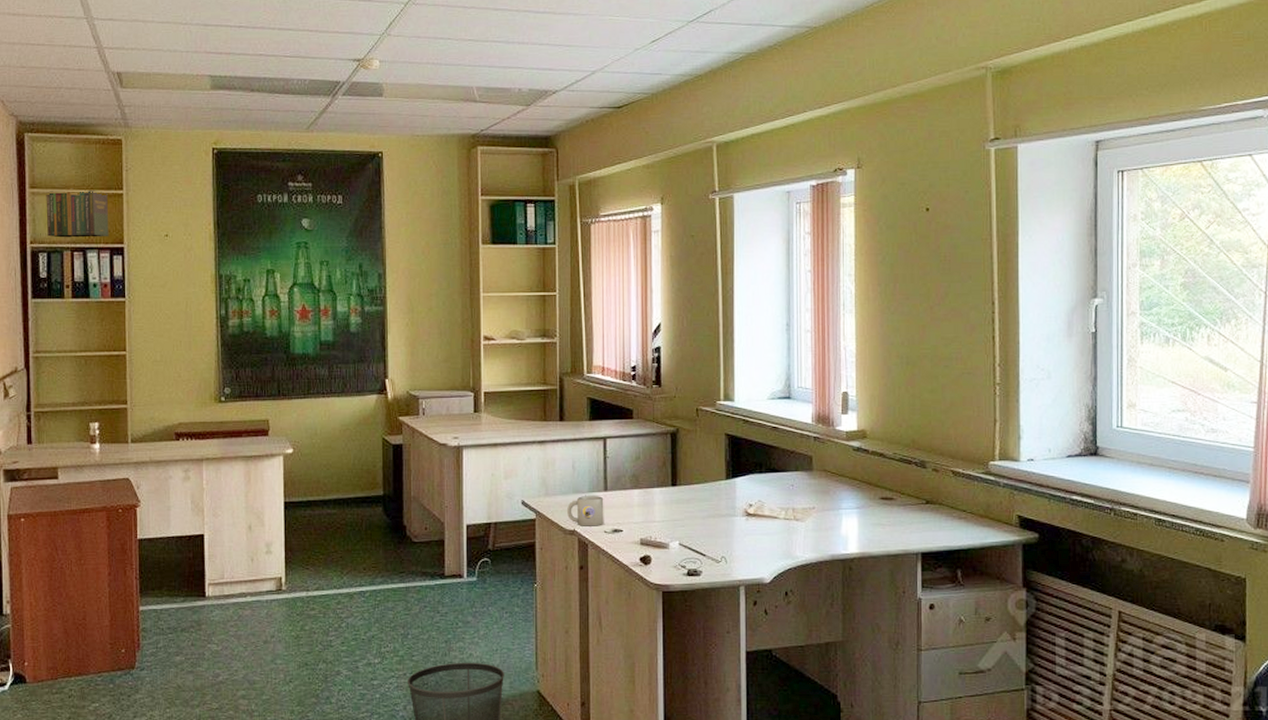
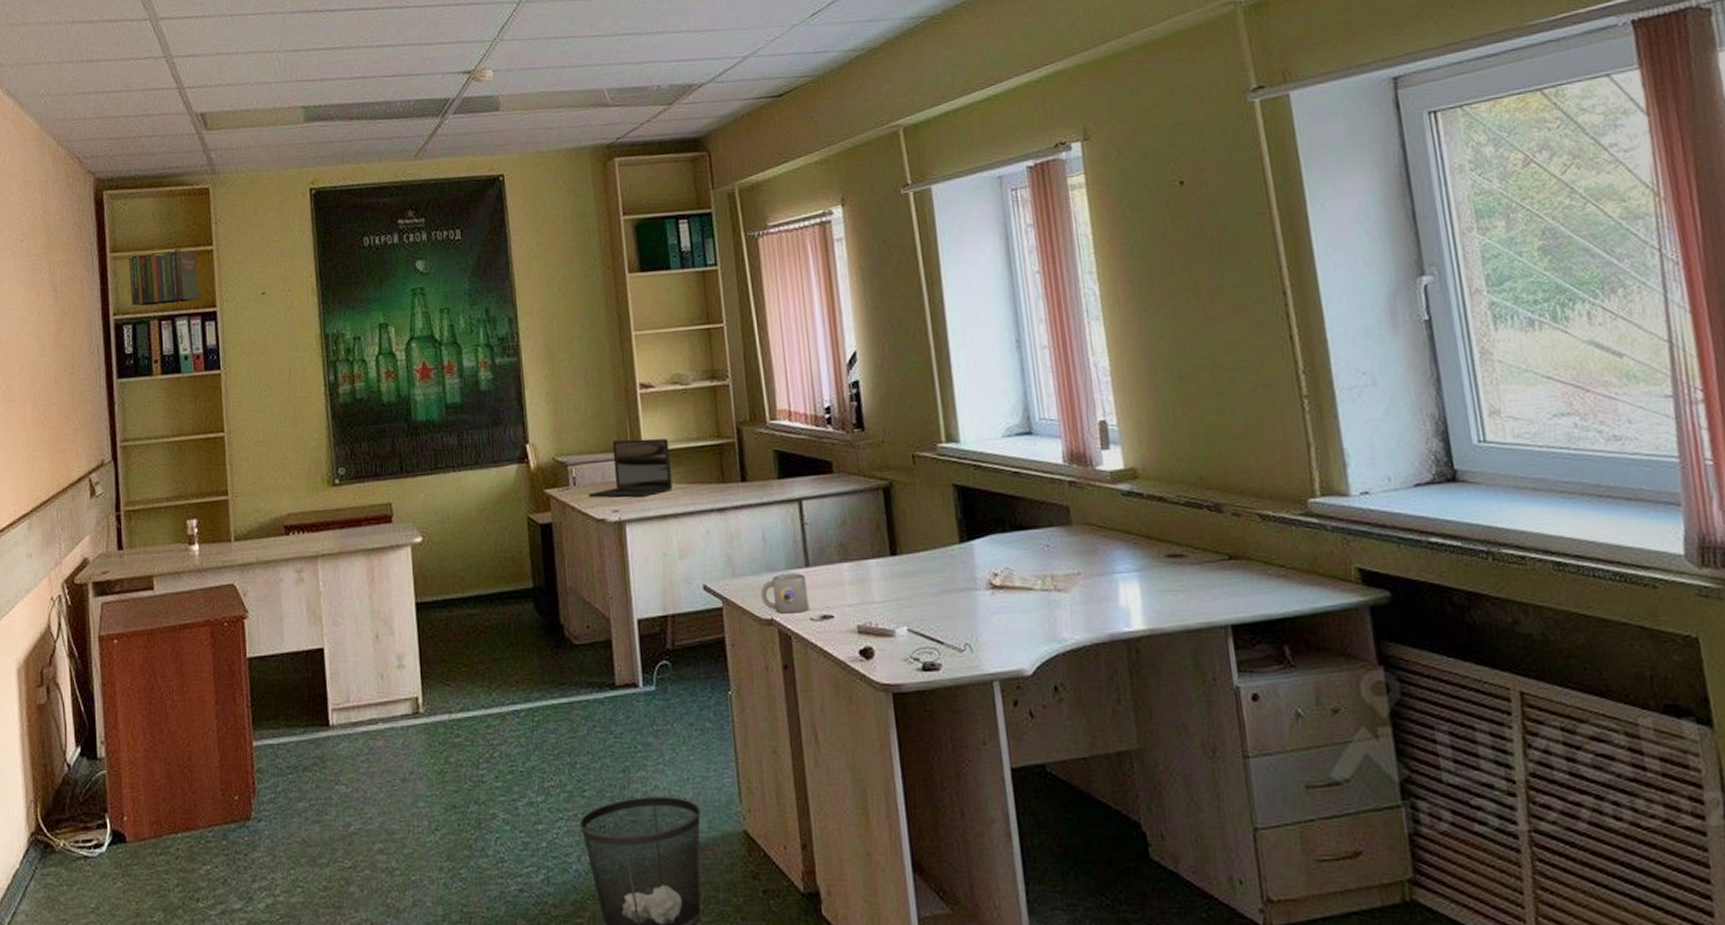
laptop: none [435,380,504,428] -> present [588,438,673,498]

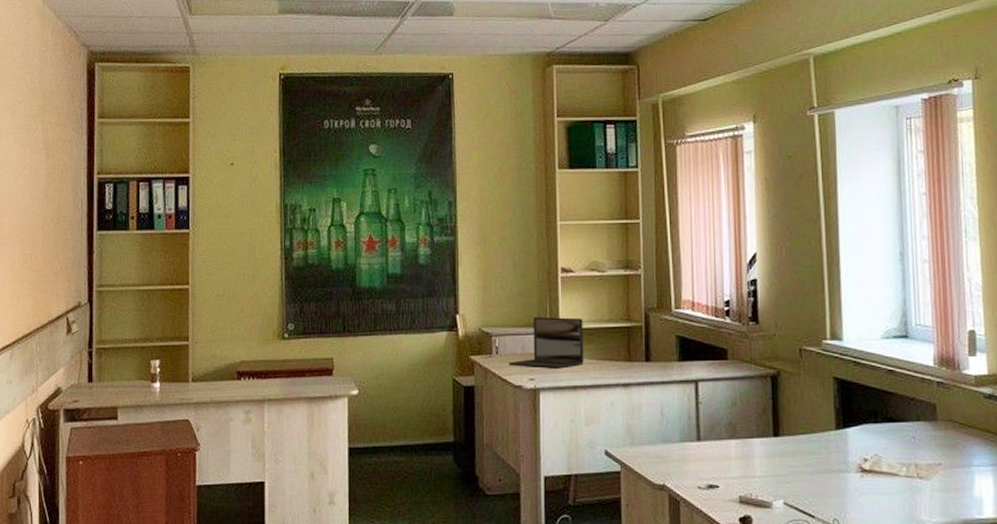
books: present [128,248,200,307] -> none [113,117,175,168]
mug: present [761,573,809,614] -> none [656,446,698,481]

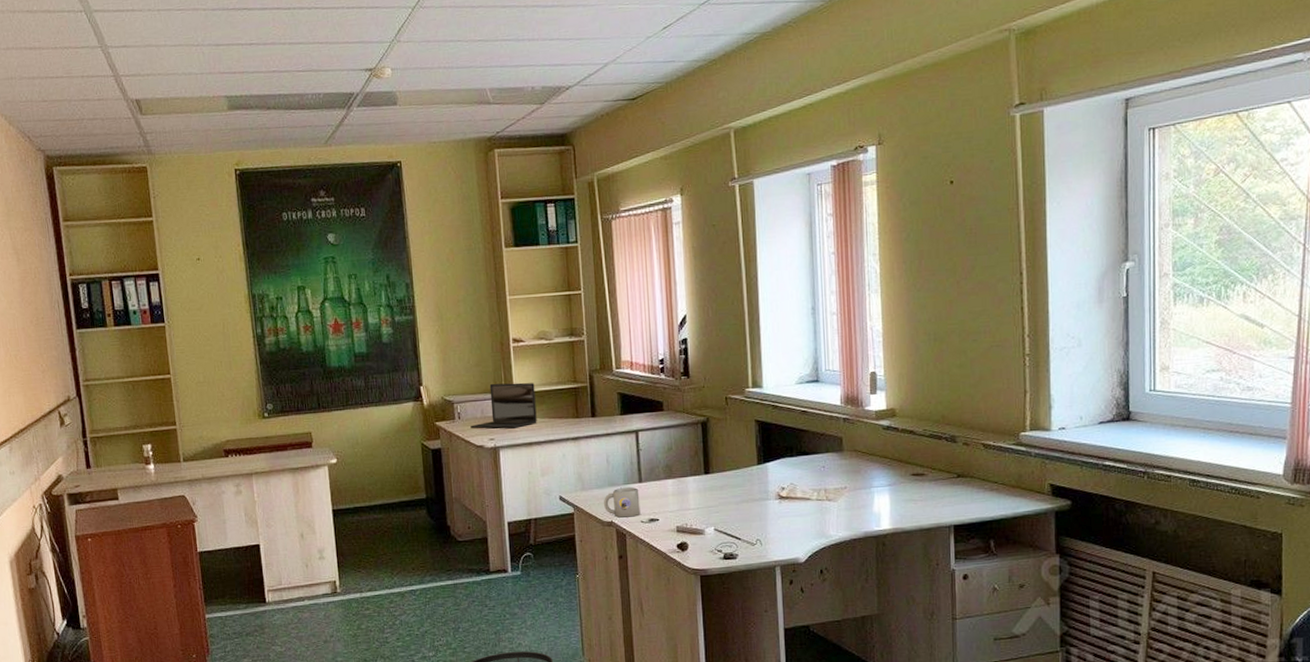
mug: none [656,446,698,481] -> present [604,487,641,518]

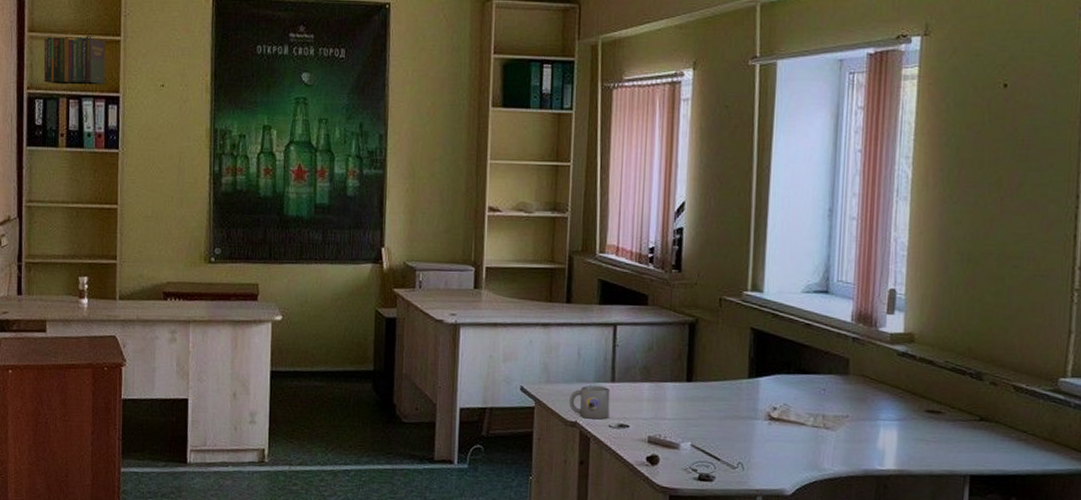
books: none [79,219,144,269] -> present [43,33,106,85]
laptop: present [470,382,537,429] -> none [431,253,507,306]

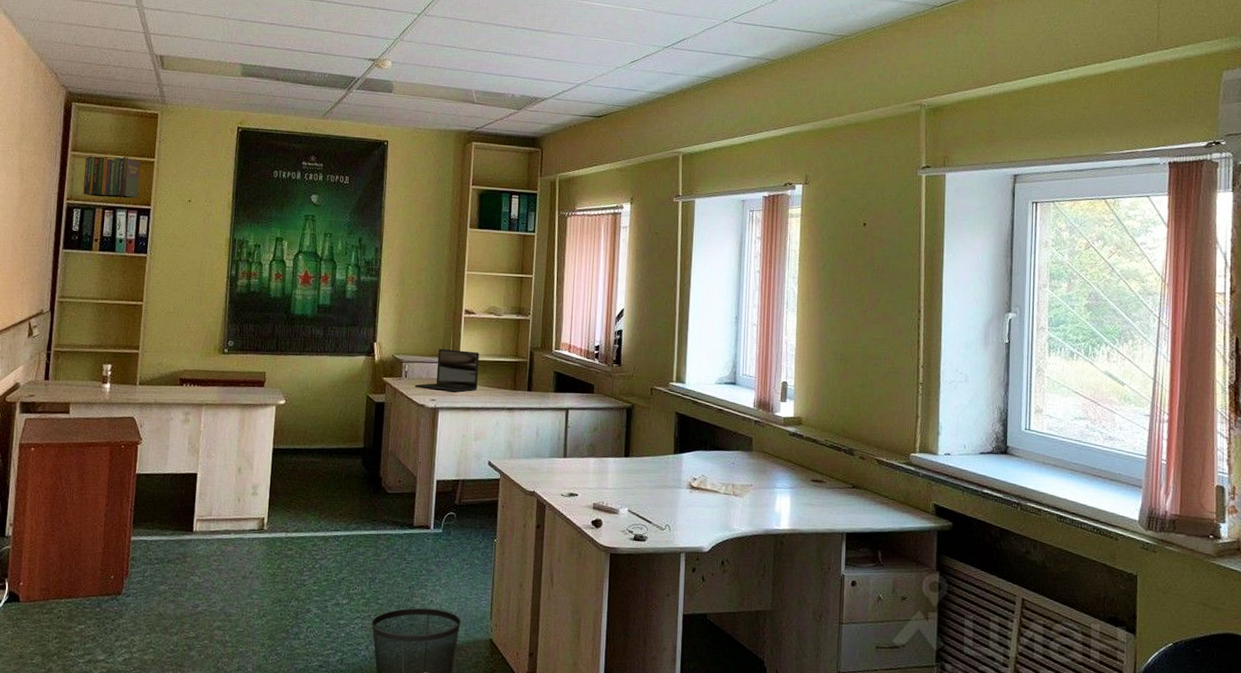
laptop: none [431,253,507,306] -> present [415,348,480,393]
mug: present [569,386,611,420] -> none [529,460,563,490]

